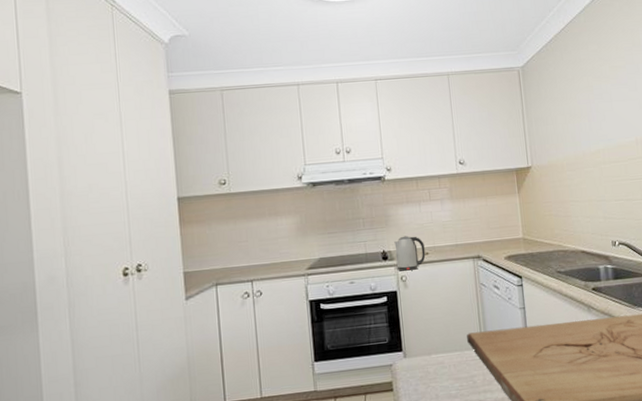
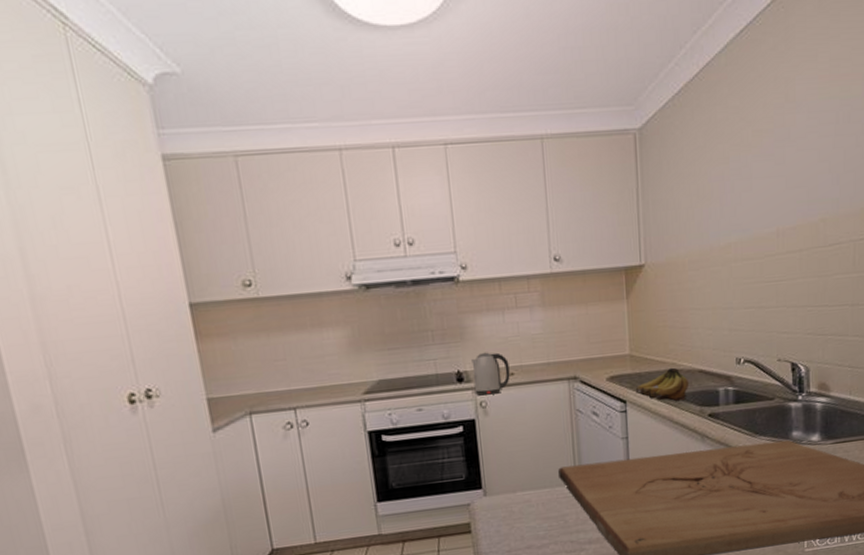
fruit: none [529,248,574,278] -> present [635,367,690,402]

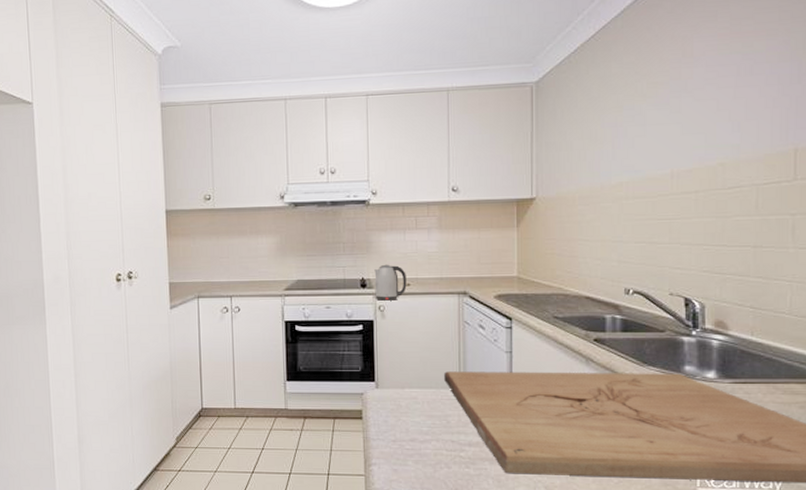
fruit: present [635,367,690,402] -> none [521,292,576,324]

